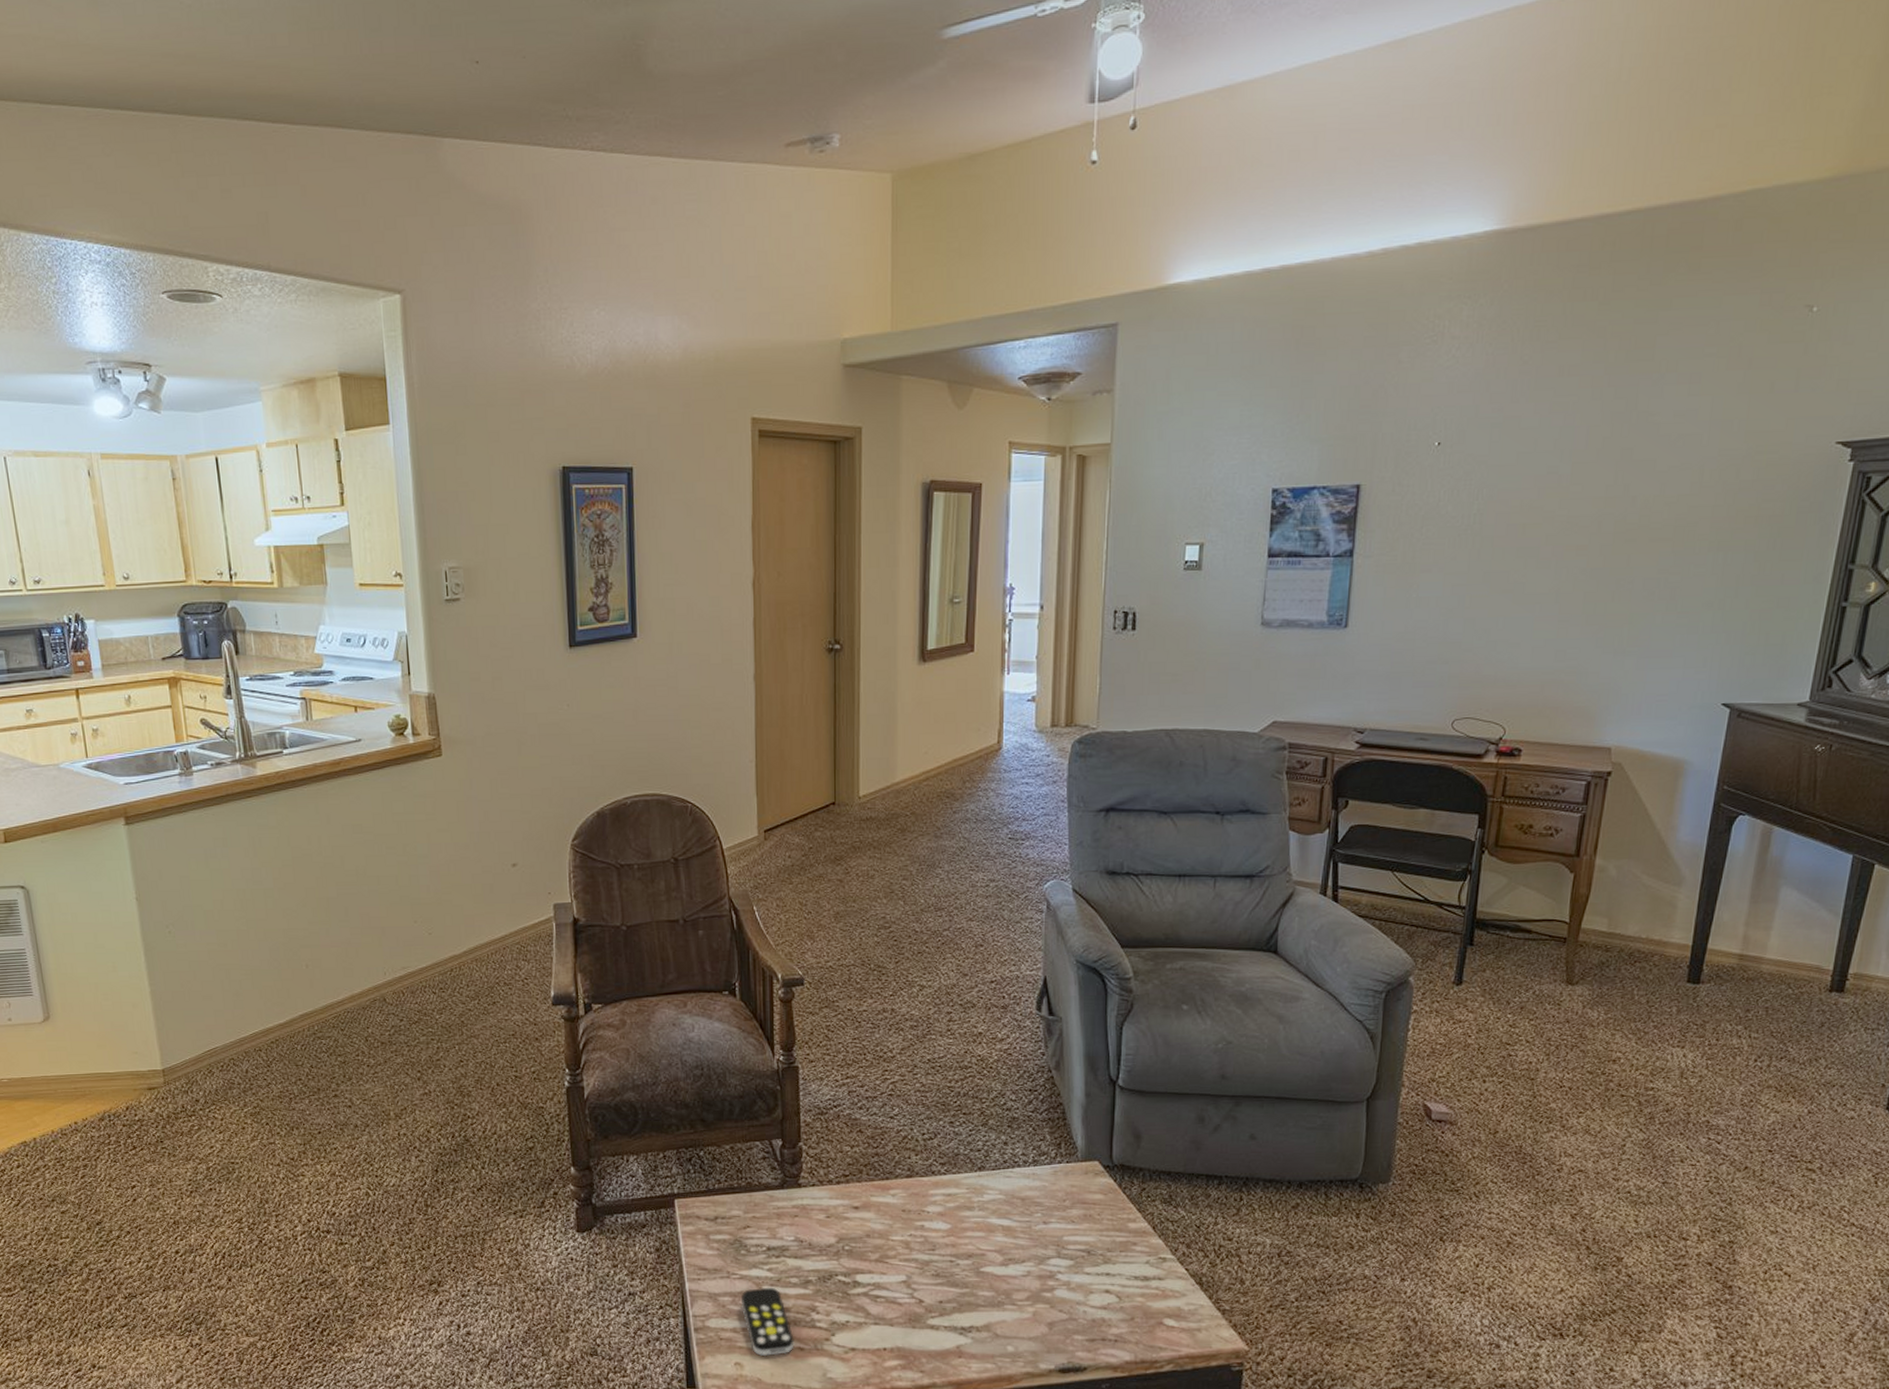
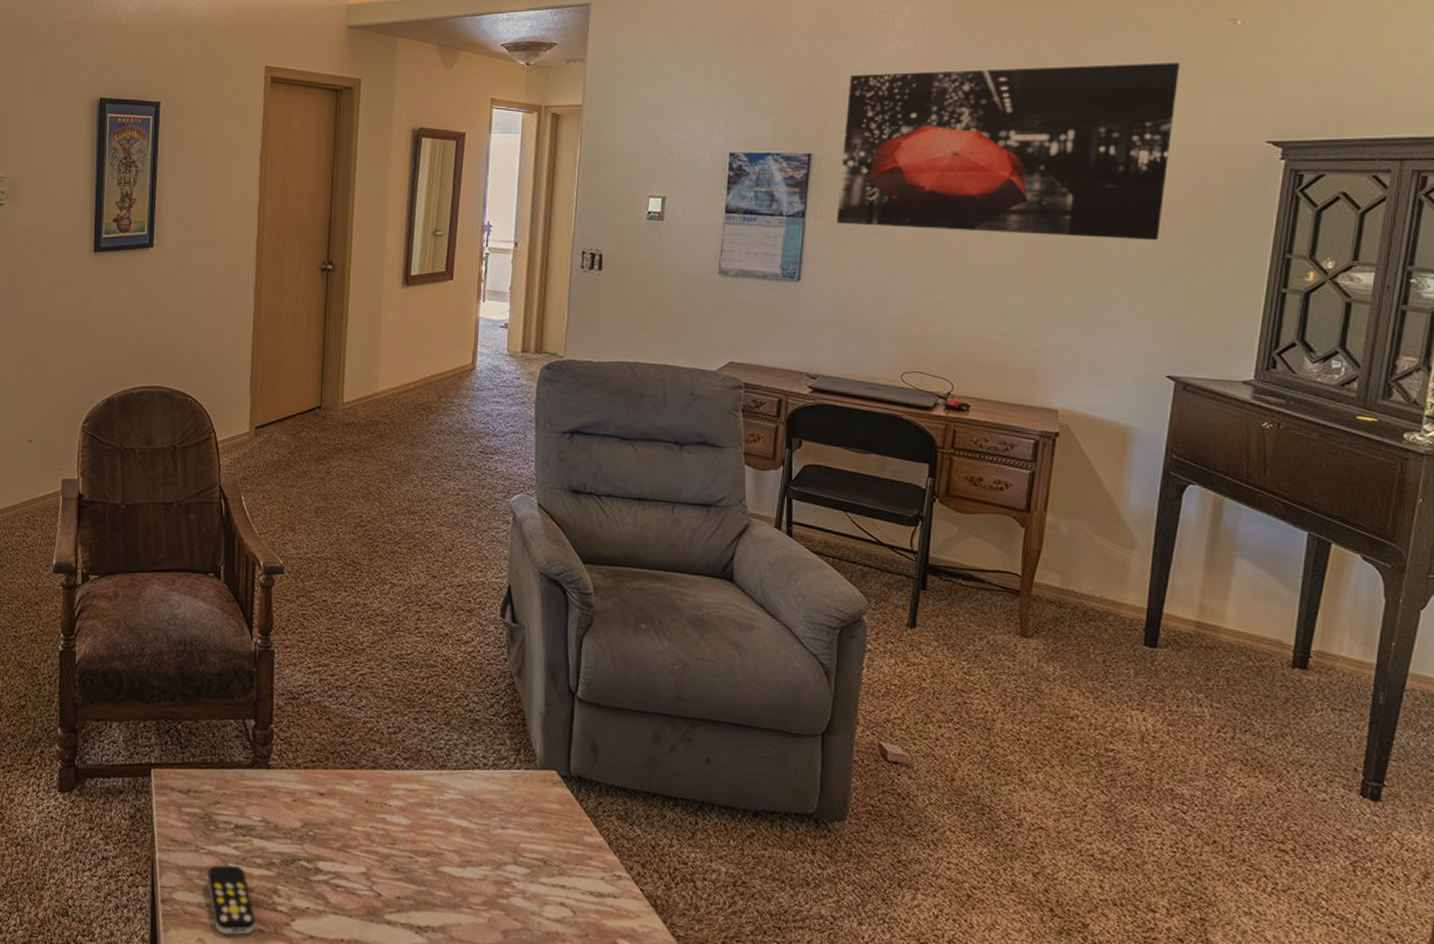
wall art: none [1386,359,1751,562] -> present [836,63,1180,240]

